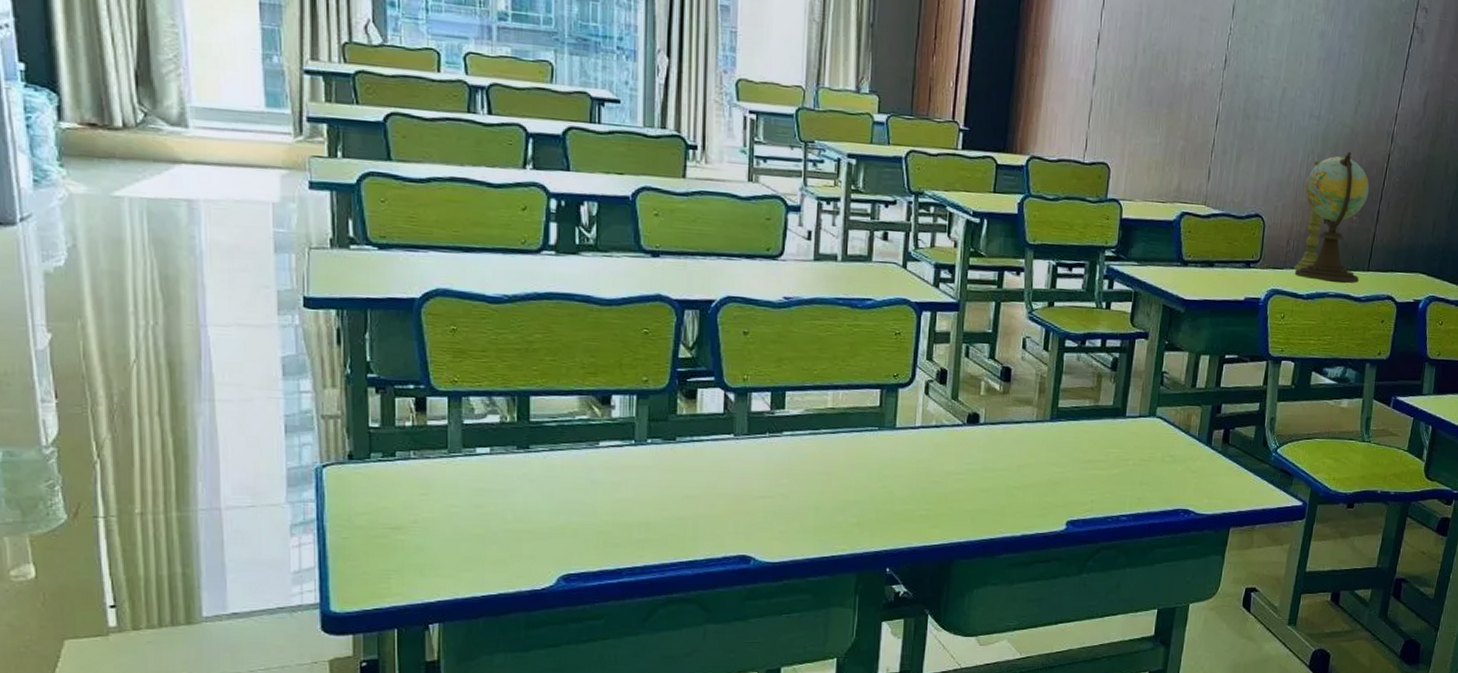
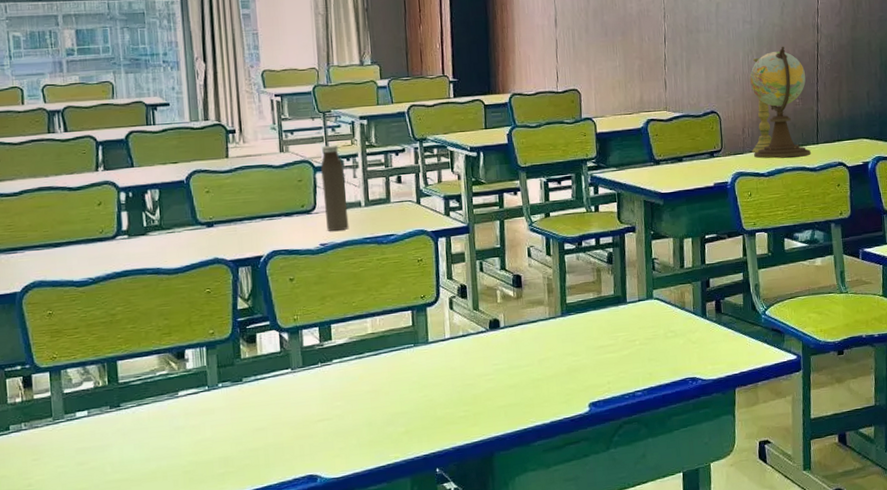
water bottle: none [793,182,821,285] -> present [321,145,349,231]

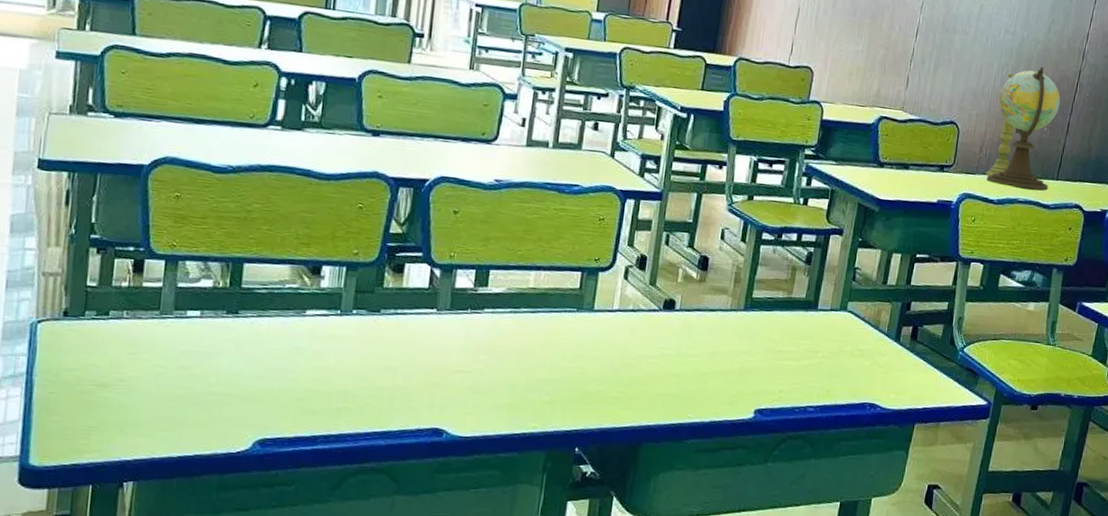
water bottle: present [321,145,349,231] -> none [505,72,537,170]

